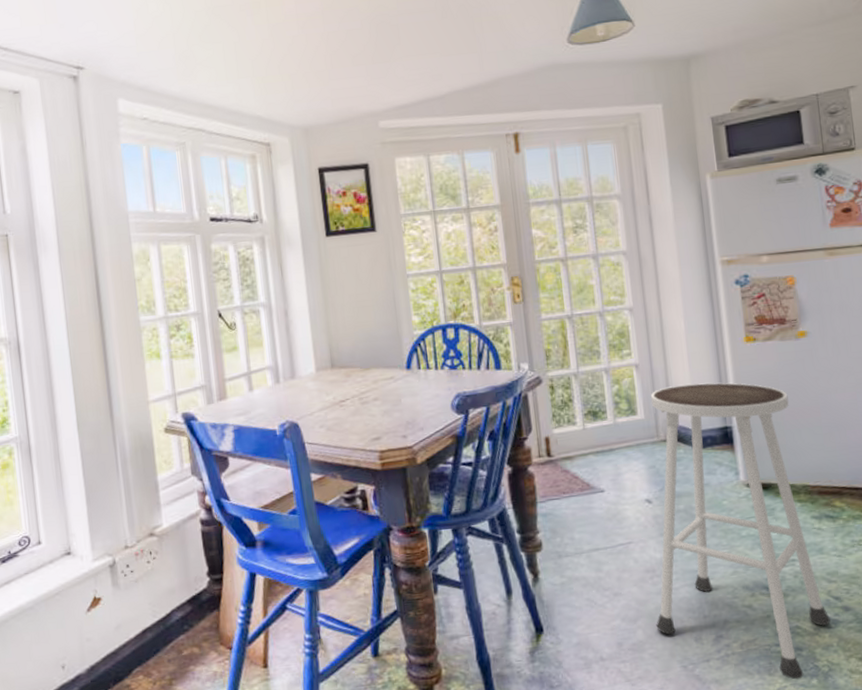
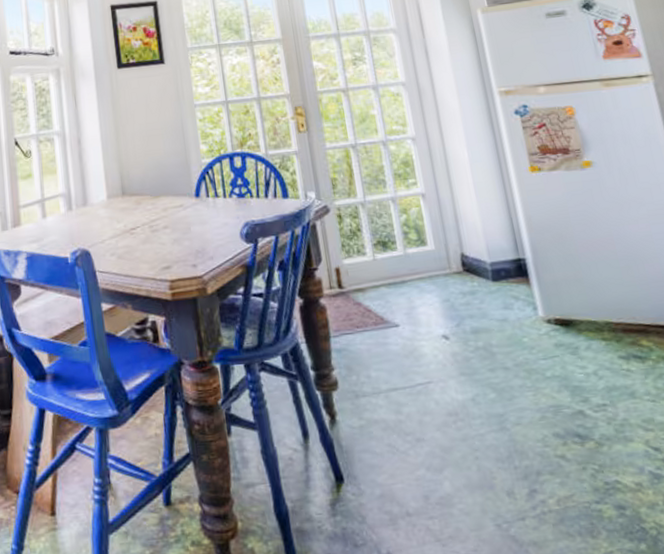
stool: present [650,382,831,680] -> none [439,213,653,544]

